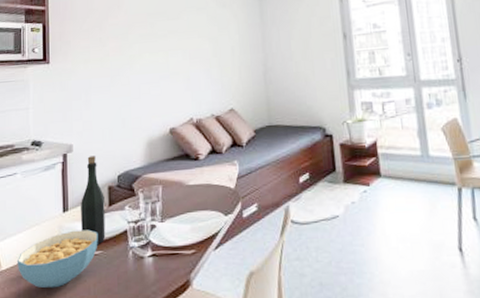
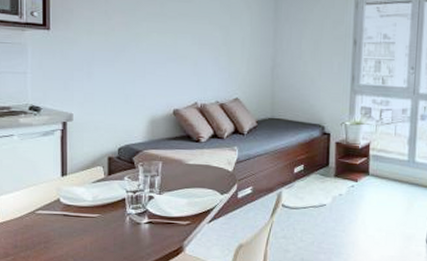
cereal bowl: present [16,229,98,288] -> none [13,193,96,243]
bottle: present [80,156,106,246] -> none [79,127,104,209]

